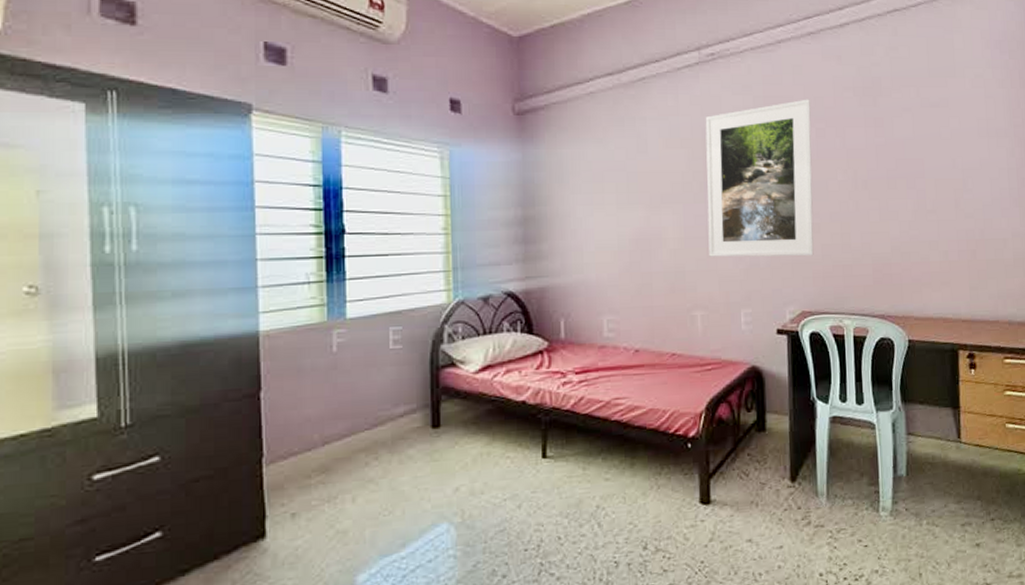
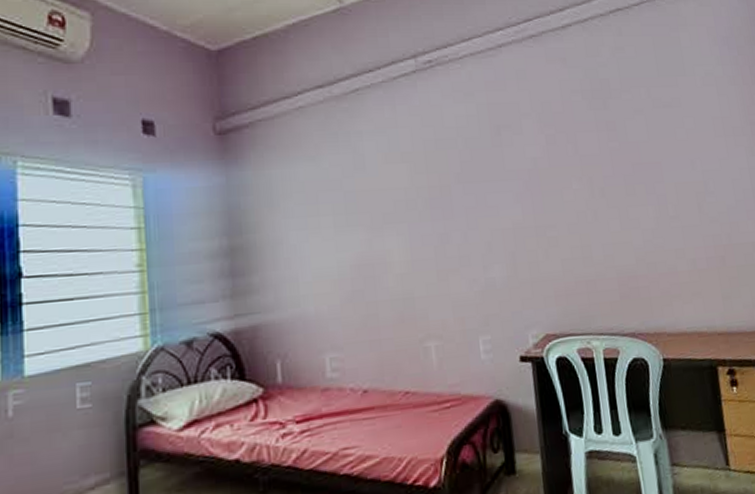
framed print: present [705,99,814,257] -> none [426,104,554,280]

